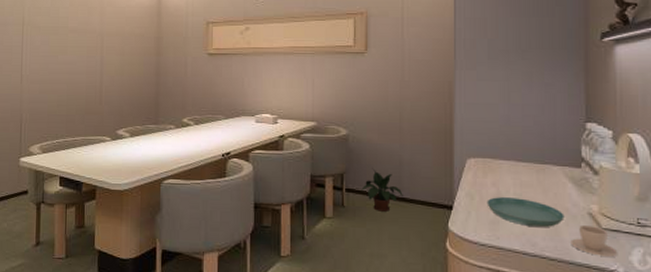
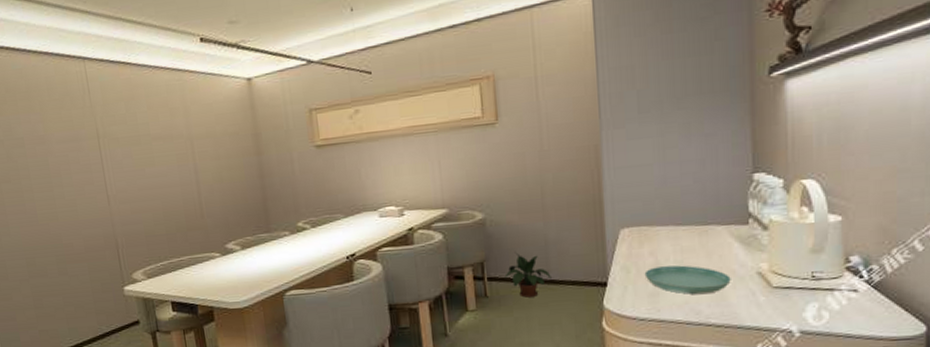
teacup: present [571,224,618,257] -> none [738,285,791,317]

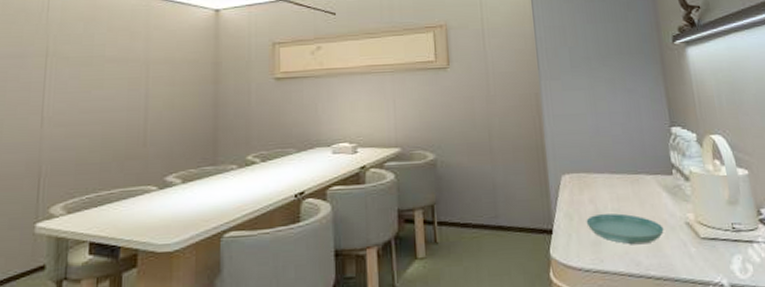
potted plant: present [505,252,552,298] -> none [454,195,500,245]

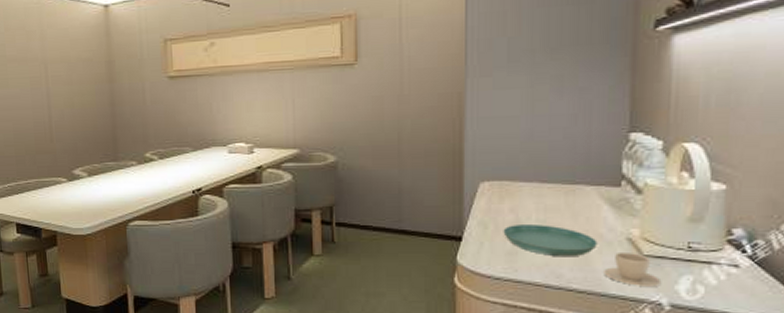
teacup: none [673,235,720,269] -> present [604,251,662,286]

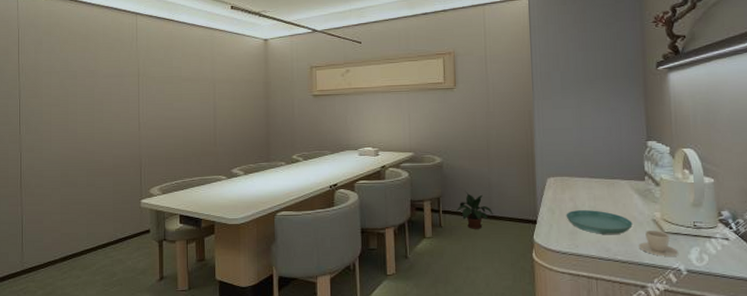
potted plant: none [354,198,403,246] -> present [456,191,493,229]

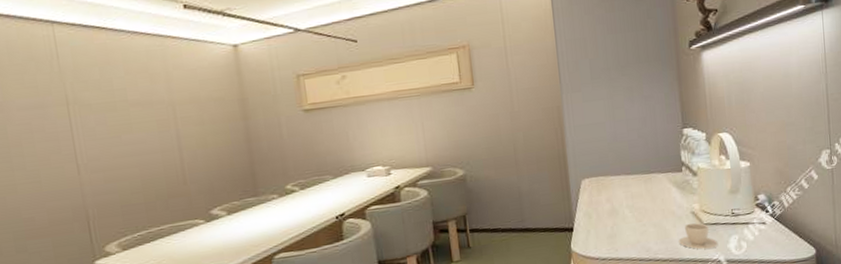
potted plant: present [456,191,493,229] -> none [485,204,526,246]
saucer: present [566,210,633,235] -> none [603,209,672,234]

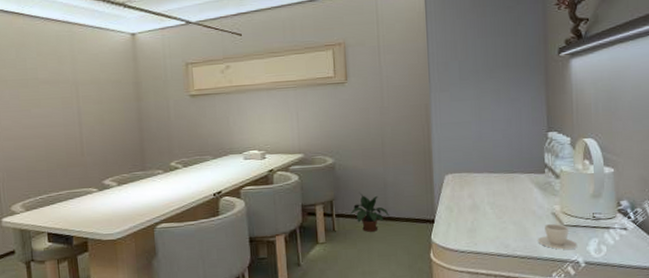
potted plant: none [485,204,526,246] -> present [350,193,389,232]

